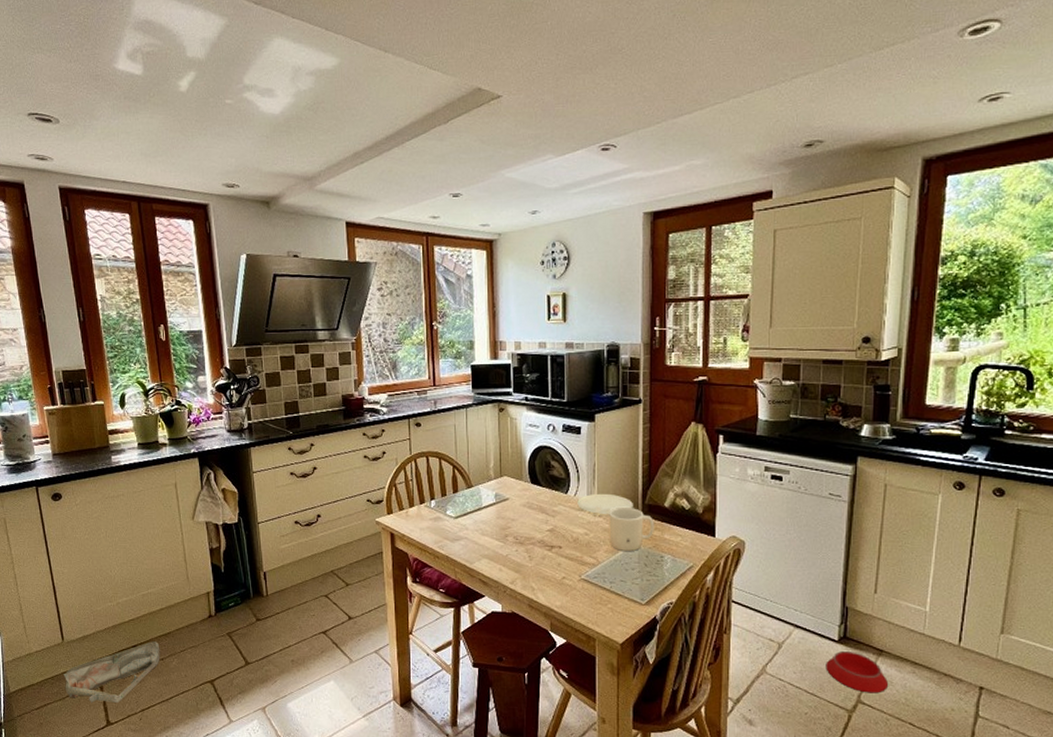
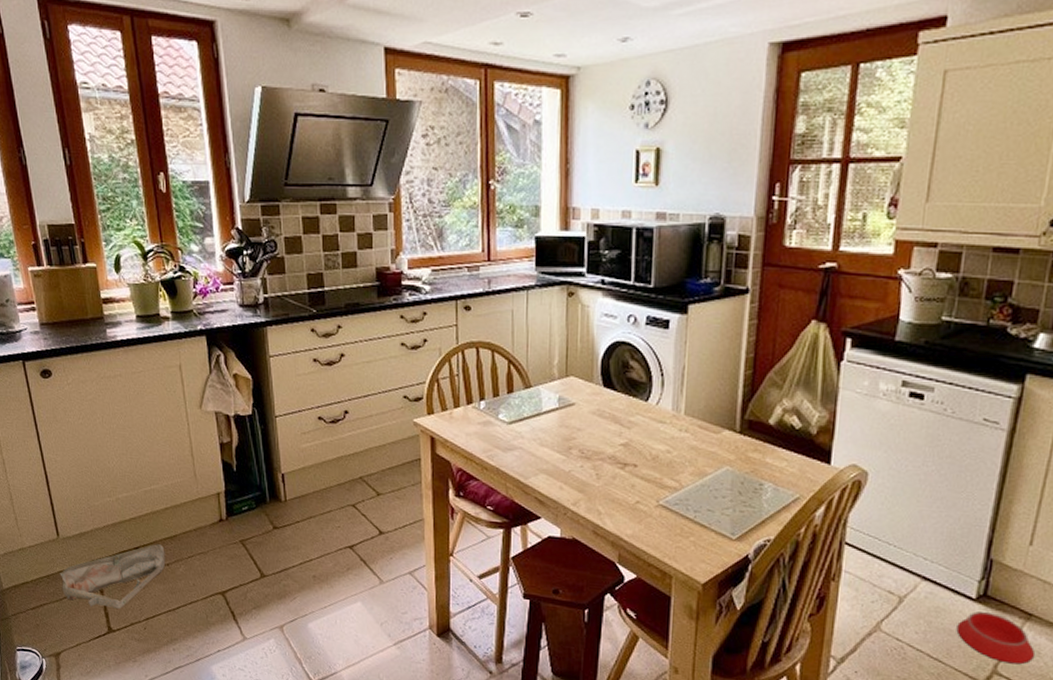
plate: present [577,493,633,515] -> none [659,403,729,431]
mug: present [609,506,655,551] -> none [696,420,755,475]

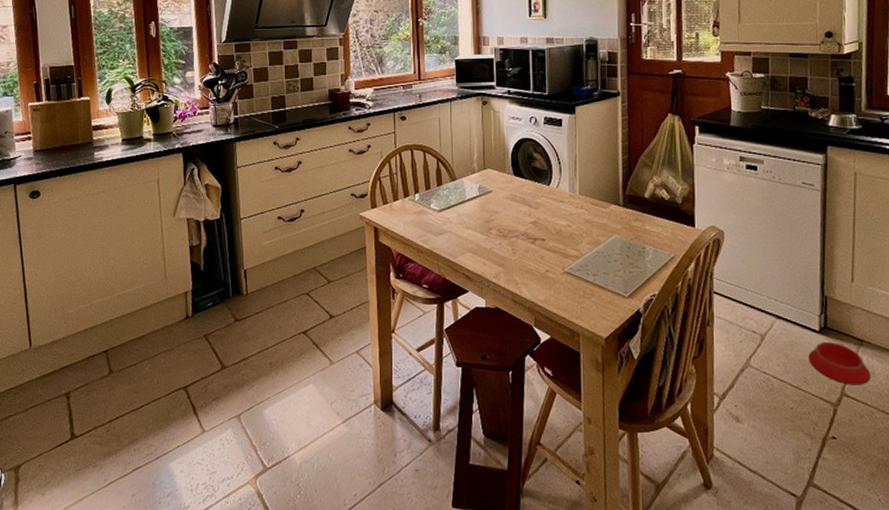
bag: present [60,544,166,610] -> none [28,346,133,415]

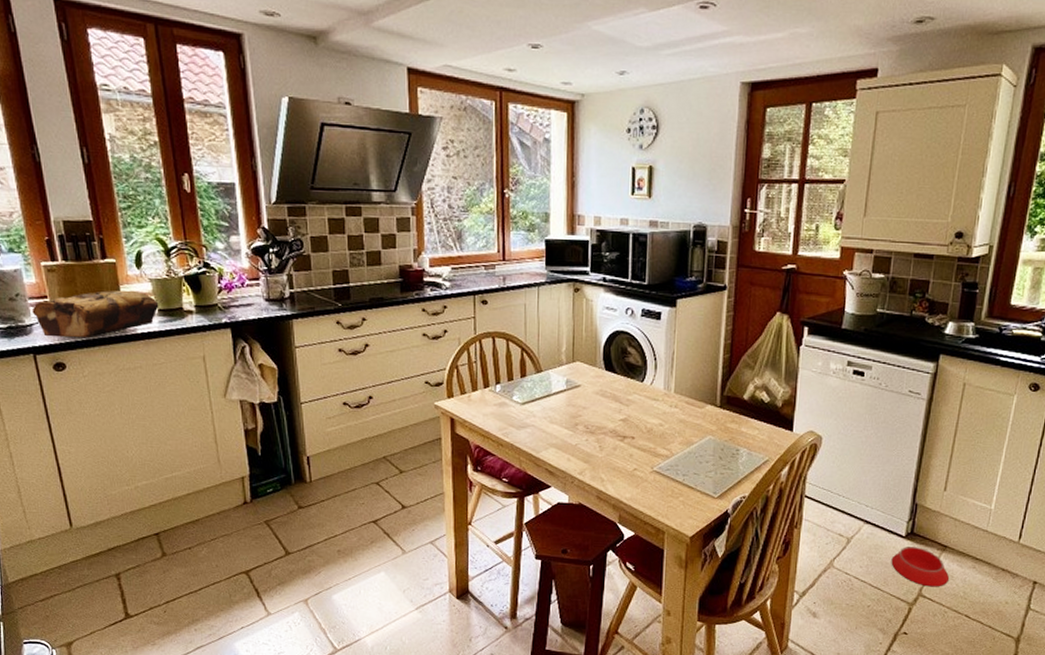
bread loaf: none [17,123,123,168] -> present [32,290,159,339]

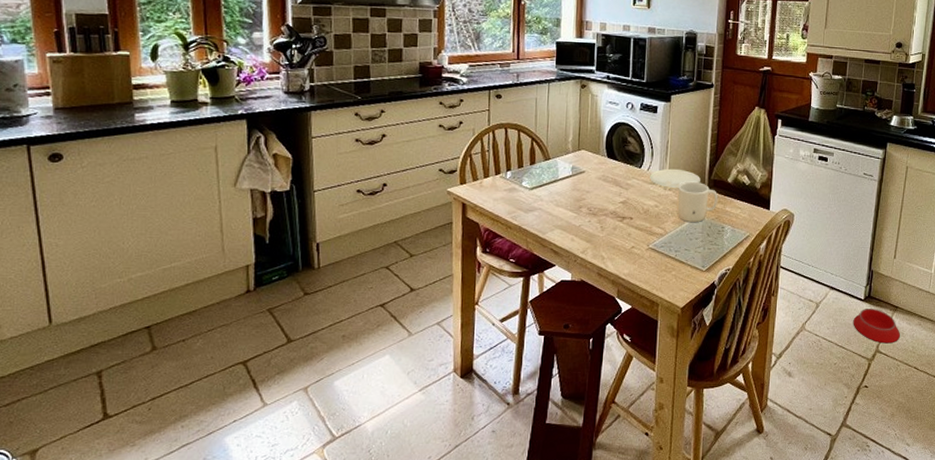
bread loaf: present [32,290,159,339] -> none [30,81,172,129]
plate: none [653,383,711,406] -> present [650,168,700,189]
mug: none [684,397,732,443] -> present [677,181,718,222]

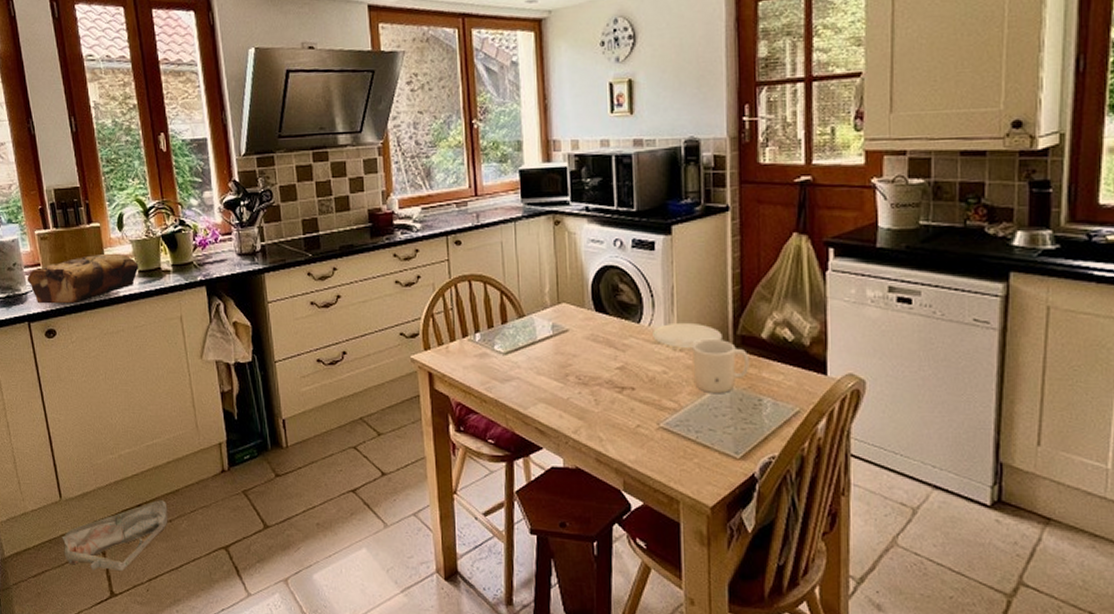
bread loaf: none [30,81,172,129] -> present [27,253,139,304]
bag: none [47,321,182,394] -> present [62,500,168,572]
pet bowl: present [853,309,900,344] -> none [975,519,1058,573]

